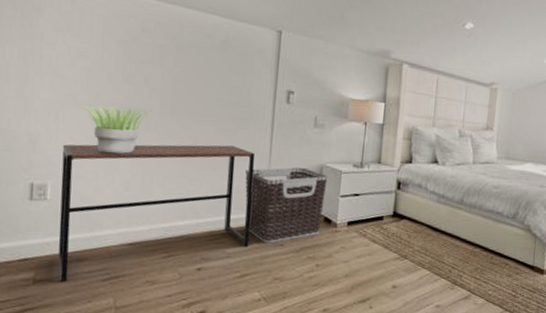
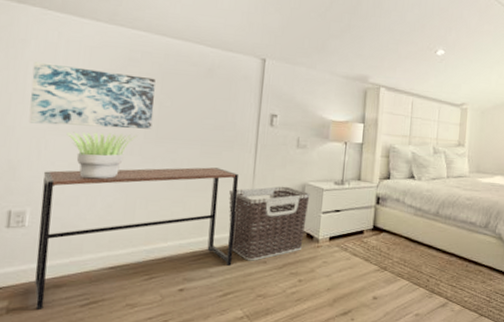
wall art: none [46,31,170,104] -> present [28,62,156,129]

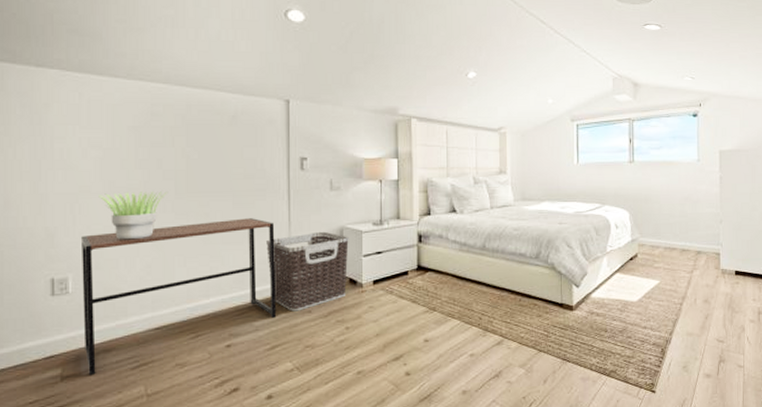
wall art: present [28,62,156,129] -> none [58,126,182,188]

